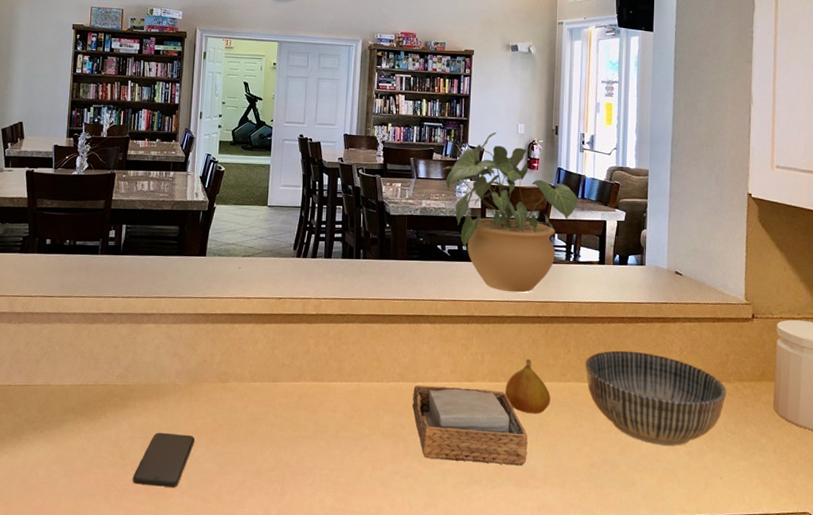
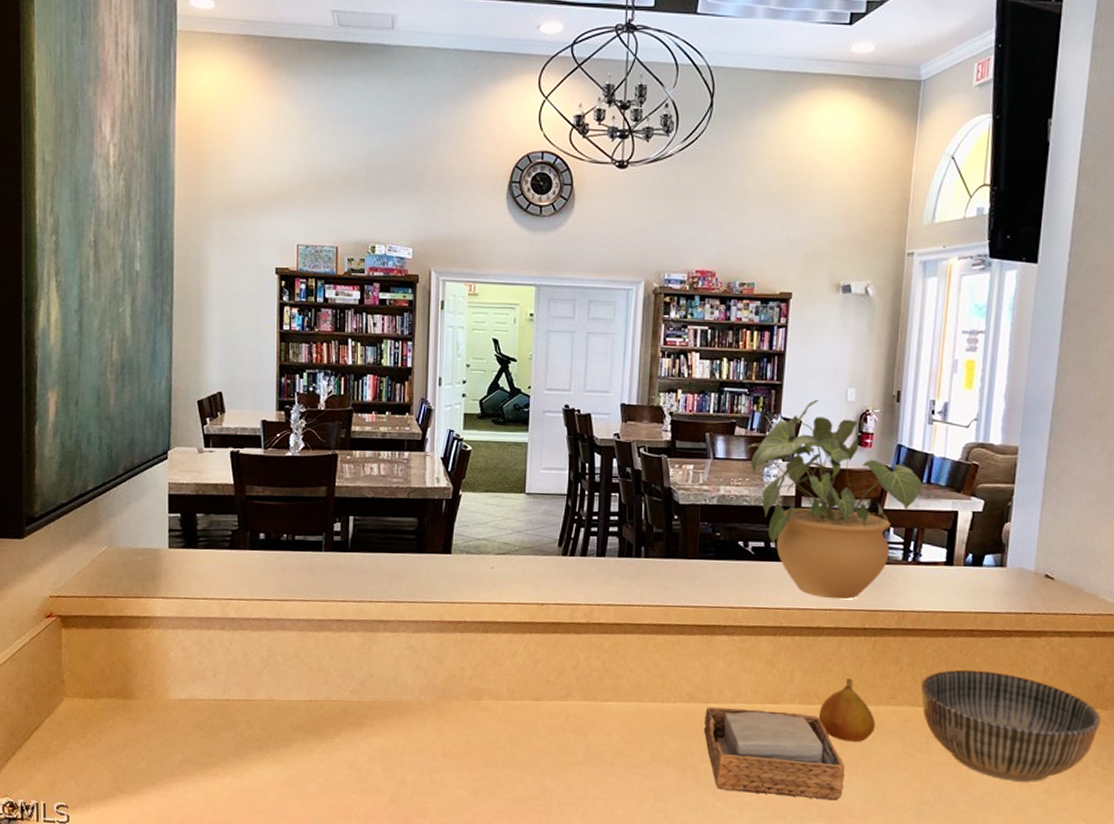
smartphone: present [132,432,195,487] -> none [374,754,445,815]

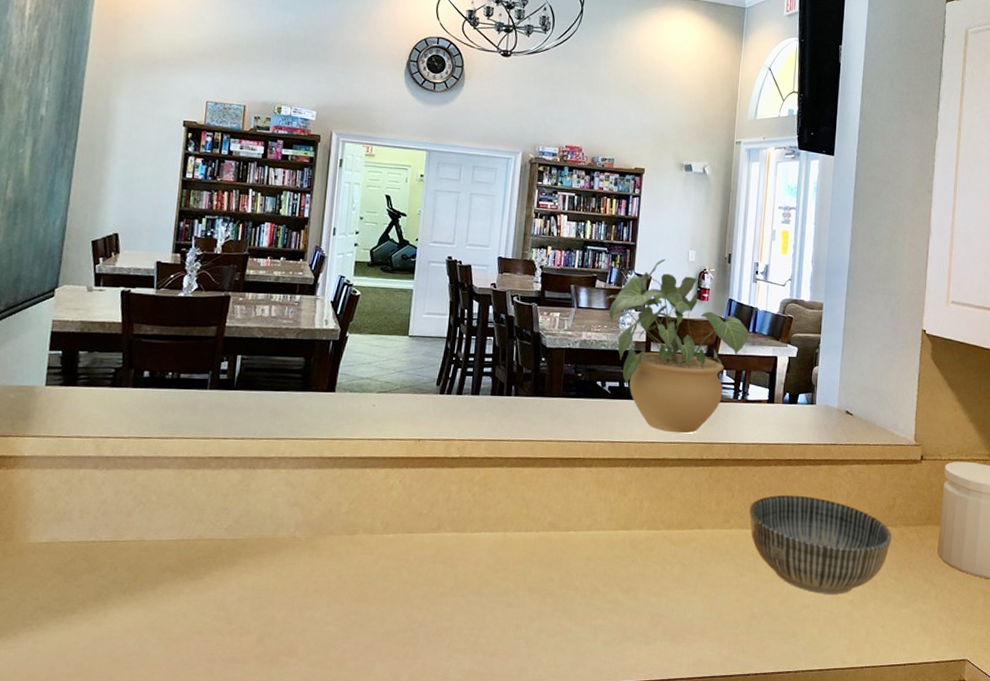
napkin holder: present [704,707,845,801] -> none [563,535,686,620]
fruit: present [818,677,875,742] -> none [663,504,712,563]

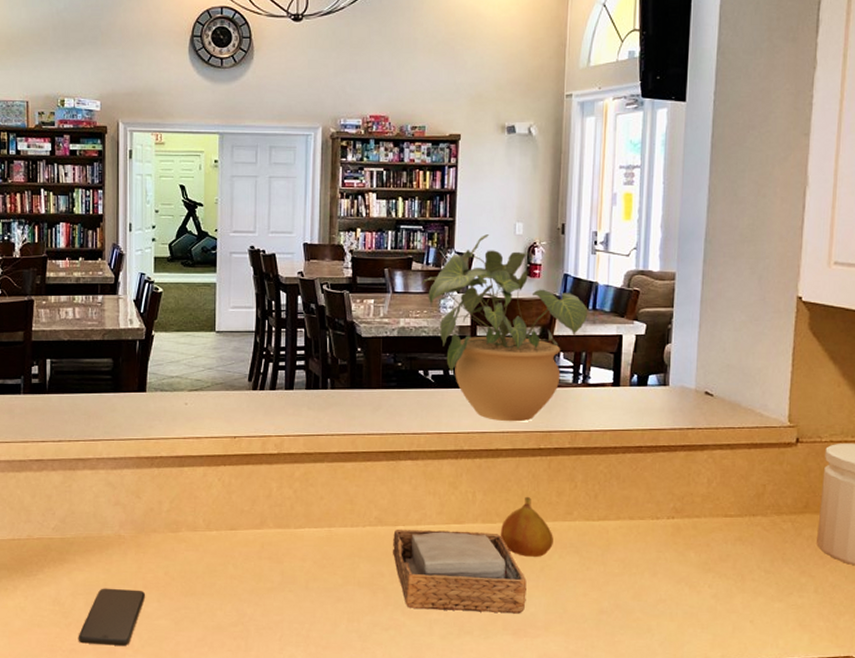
smartphone: none [240,592,316,654] -> present [78,588,146,646]
napkin holder: none [563,535,686,620] -> present [393,530,527,614]
fruit: none [663,504,712,563] -> present [500,496,553,557]
bowl: present [749,494,892,594] -> none [594,484,762,588]

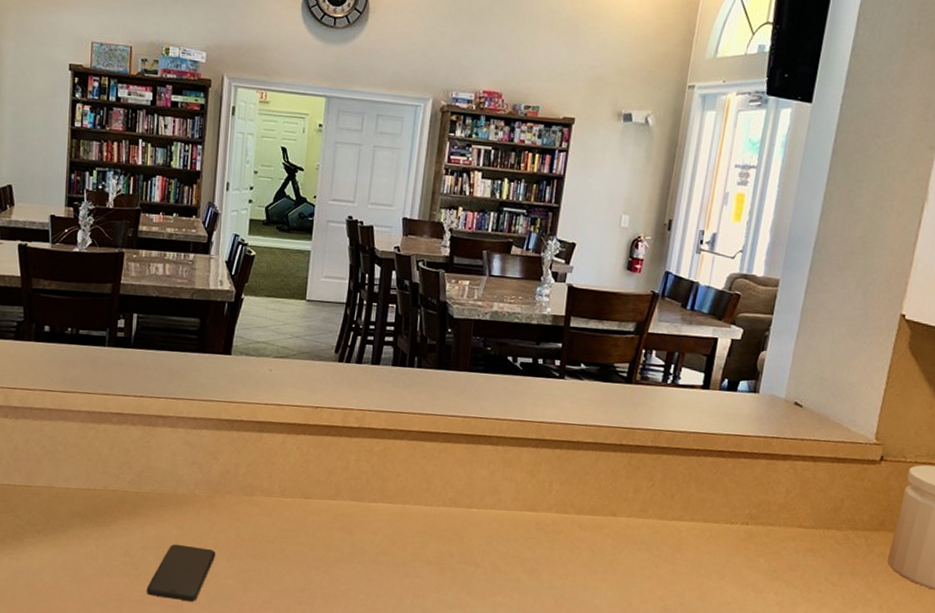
napkin holder: present [393,530,527,614] -> none [464,512,595,604]
potted plant: present [420,234,587,422] -> none [518,224,685,417]
fruit: present [500,496,553,557] -> none [572,490,626,551]

